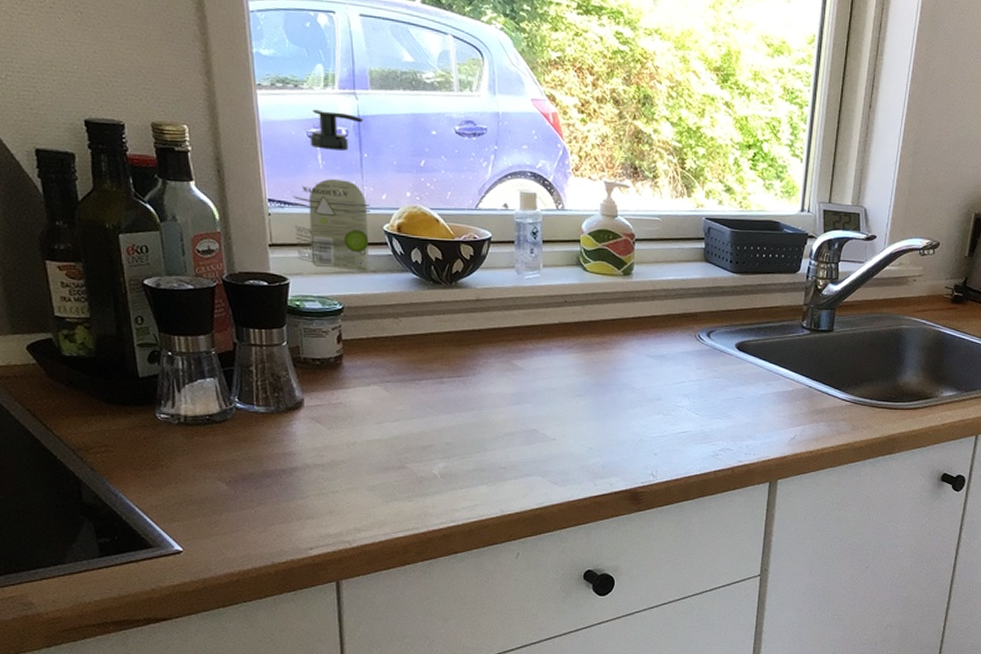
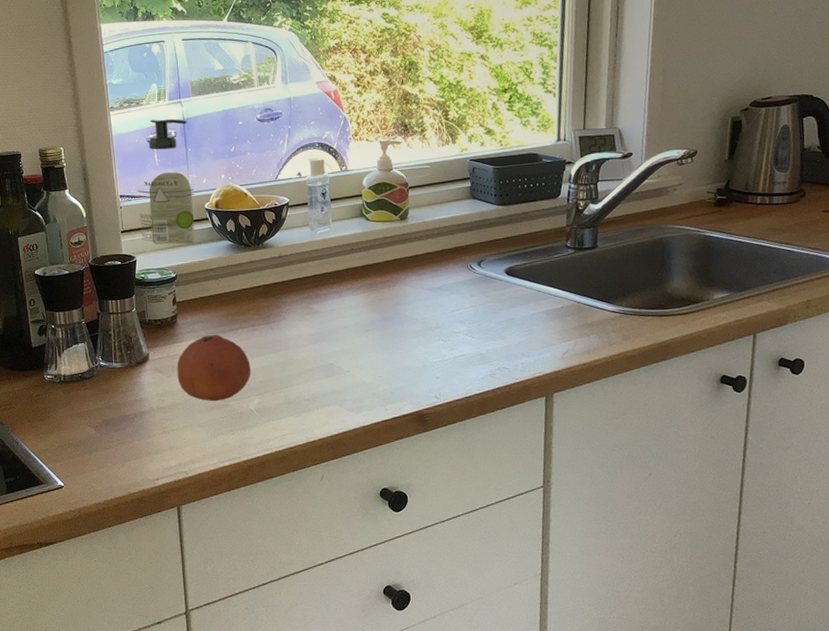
fruit: none [340,383,436,462] -> present [176,334,251,402]

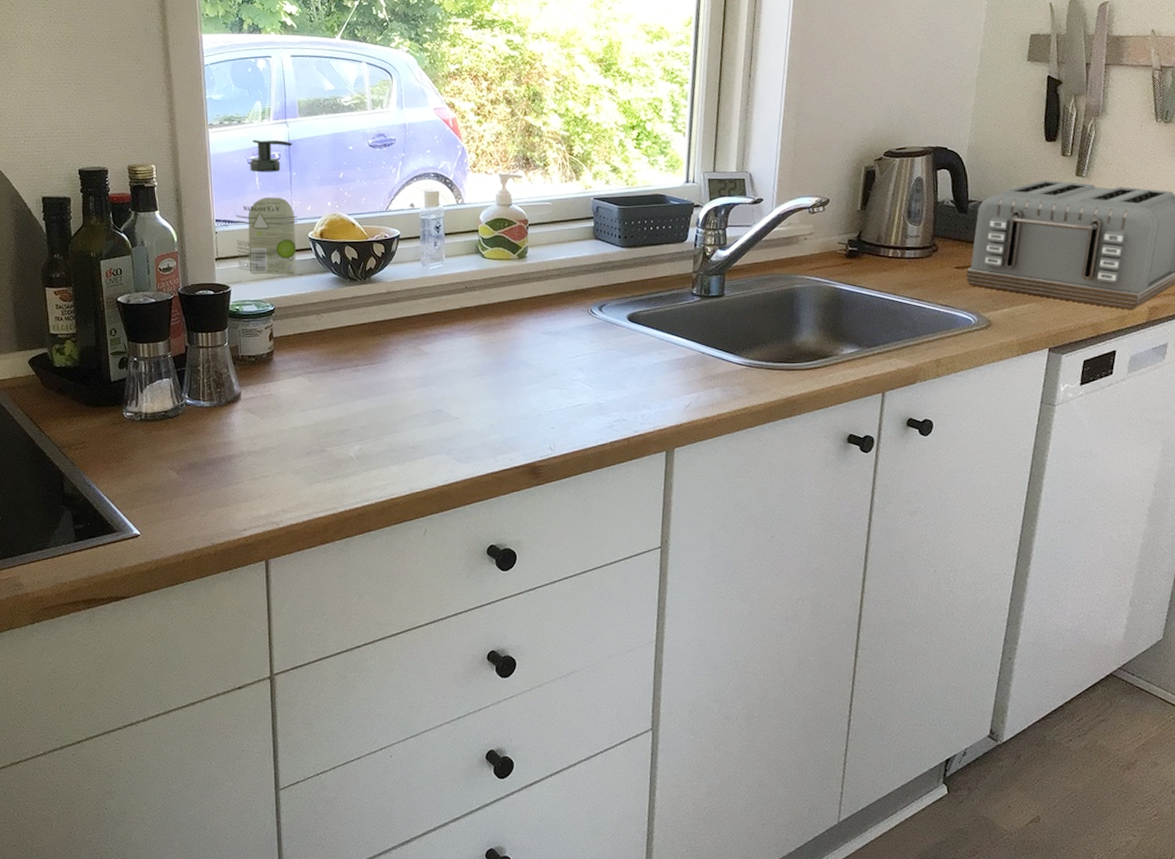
fruit: present [176,334,251,402] -> none [271,373,352,447]

